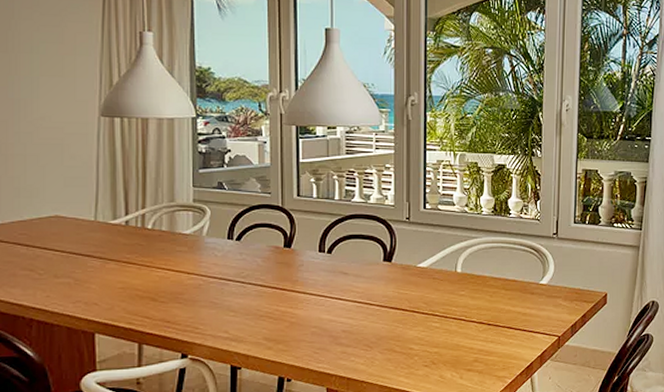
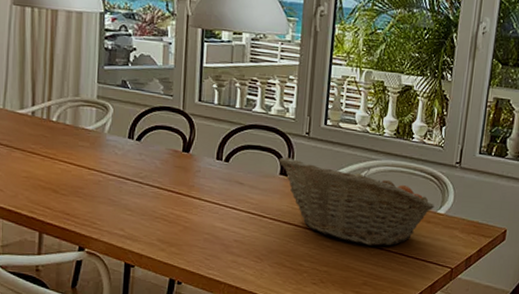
fruit basket: none [381,243,536,323] -> present [279,157,435,246]

